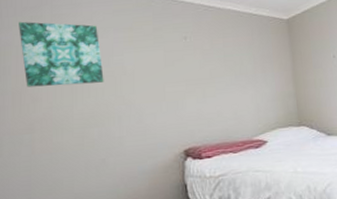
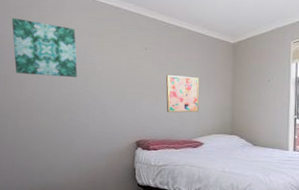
wall art: none [213,63,257,109] -> present [166,75,199,113]

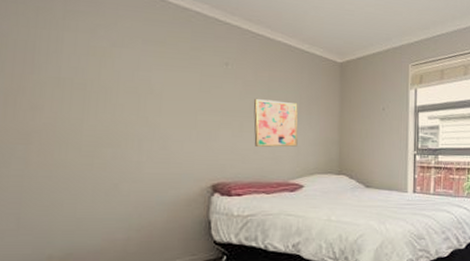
wall art: present [12,17,78,77] -> none [19,10,125,98]

